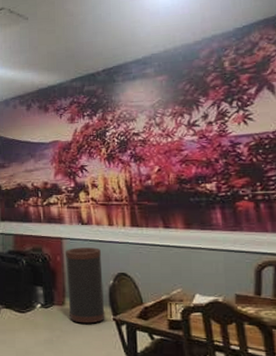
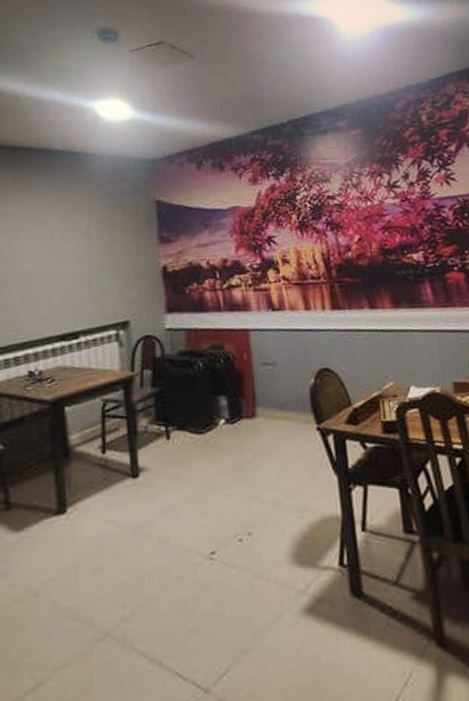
trash can: present [66,247,105,324] -> none [254,338,307,439]

